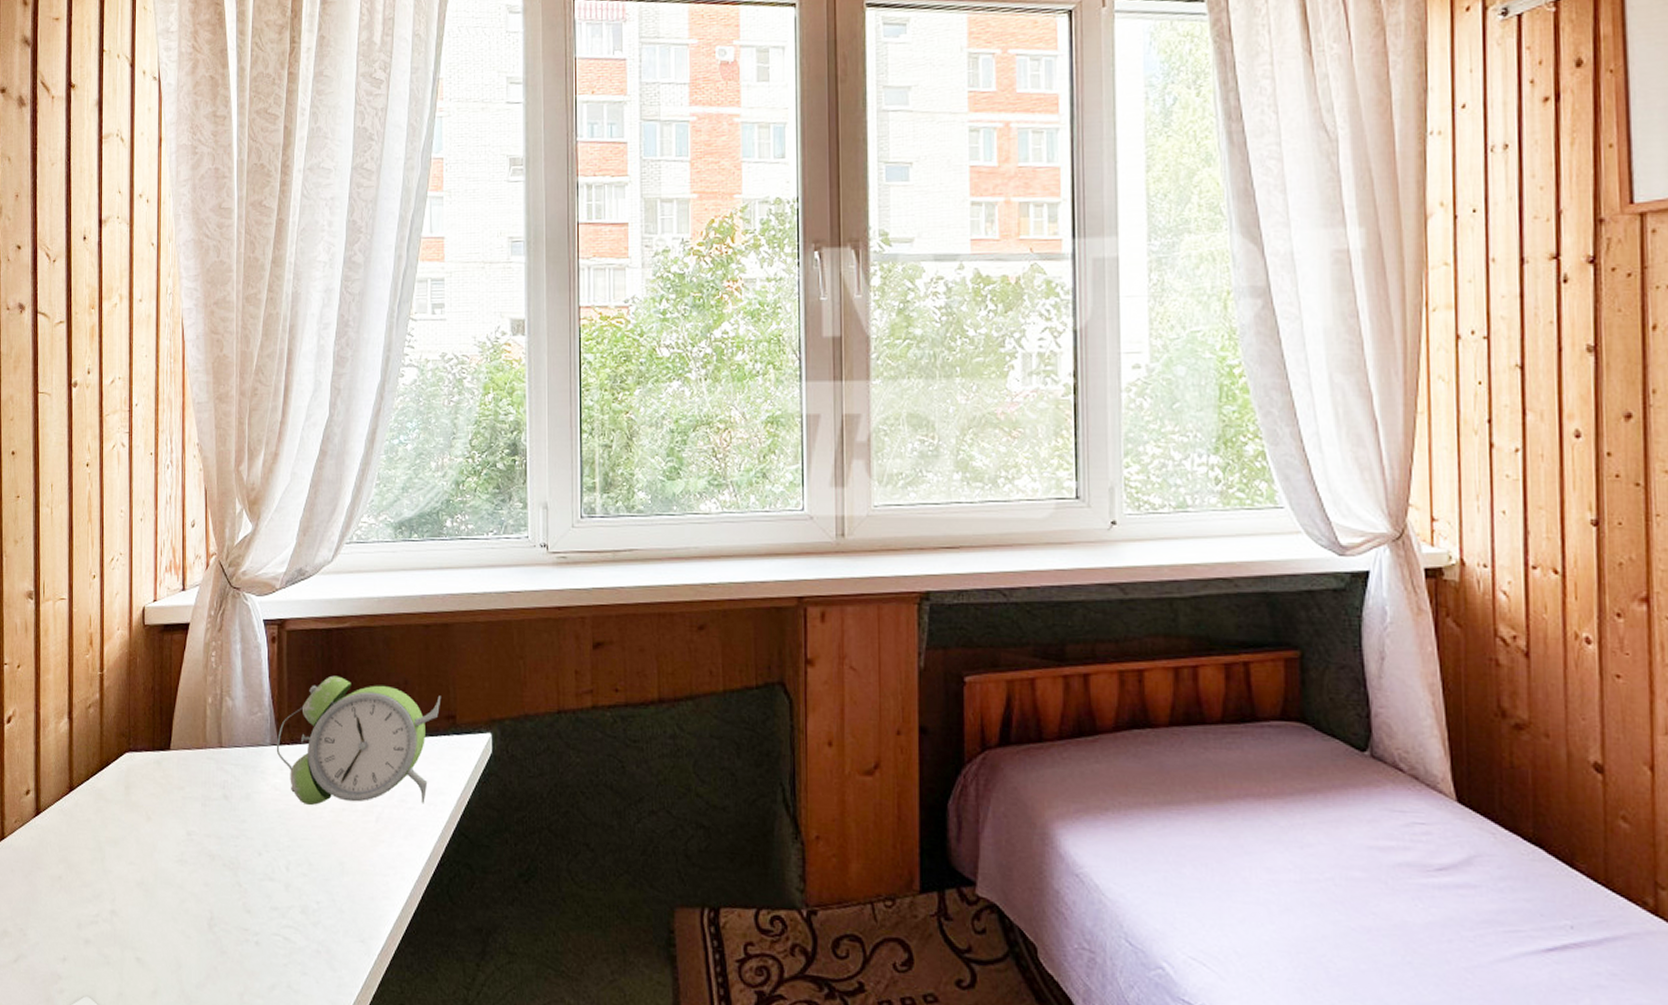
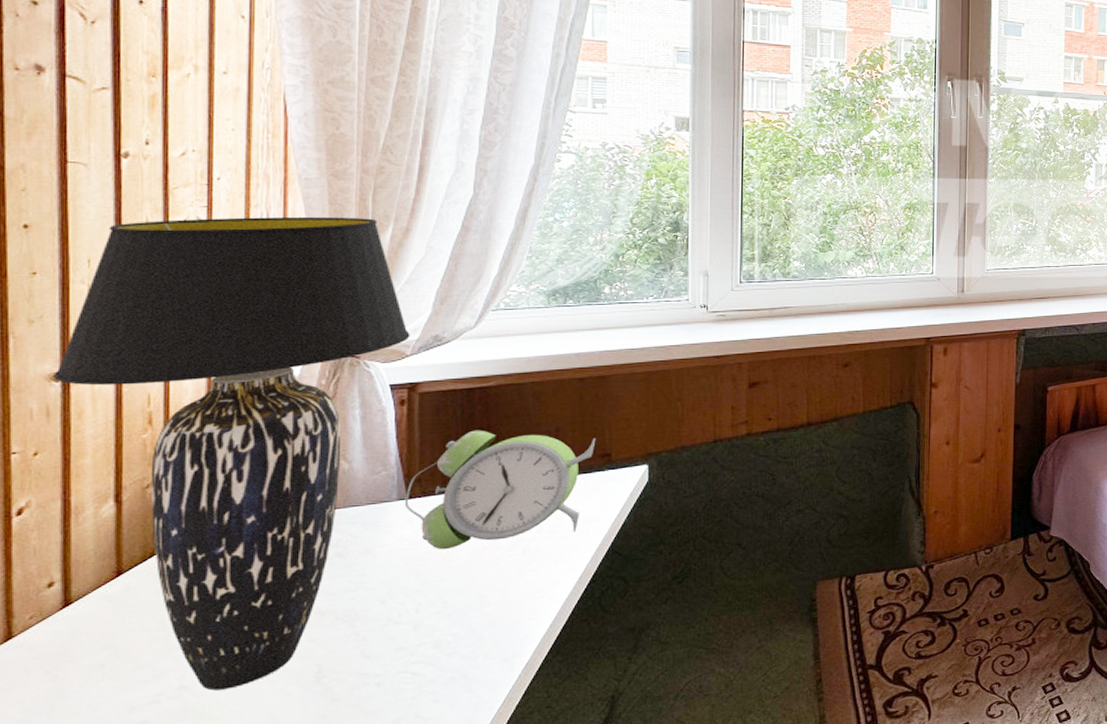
table lamp: none [30,441,279,922] -> present [53,216,410,691]

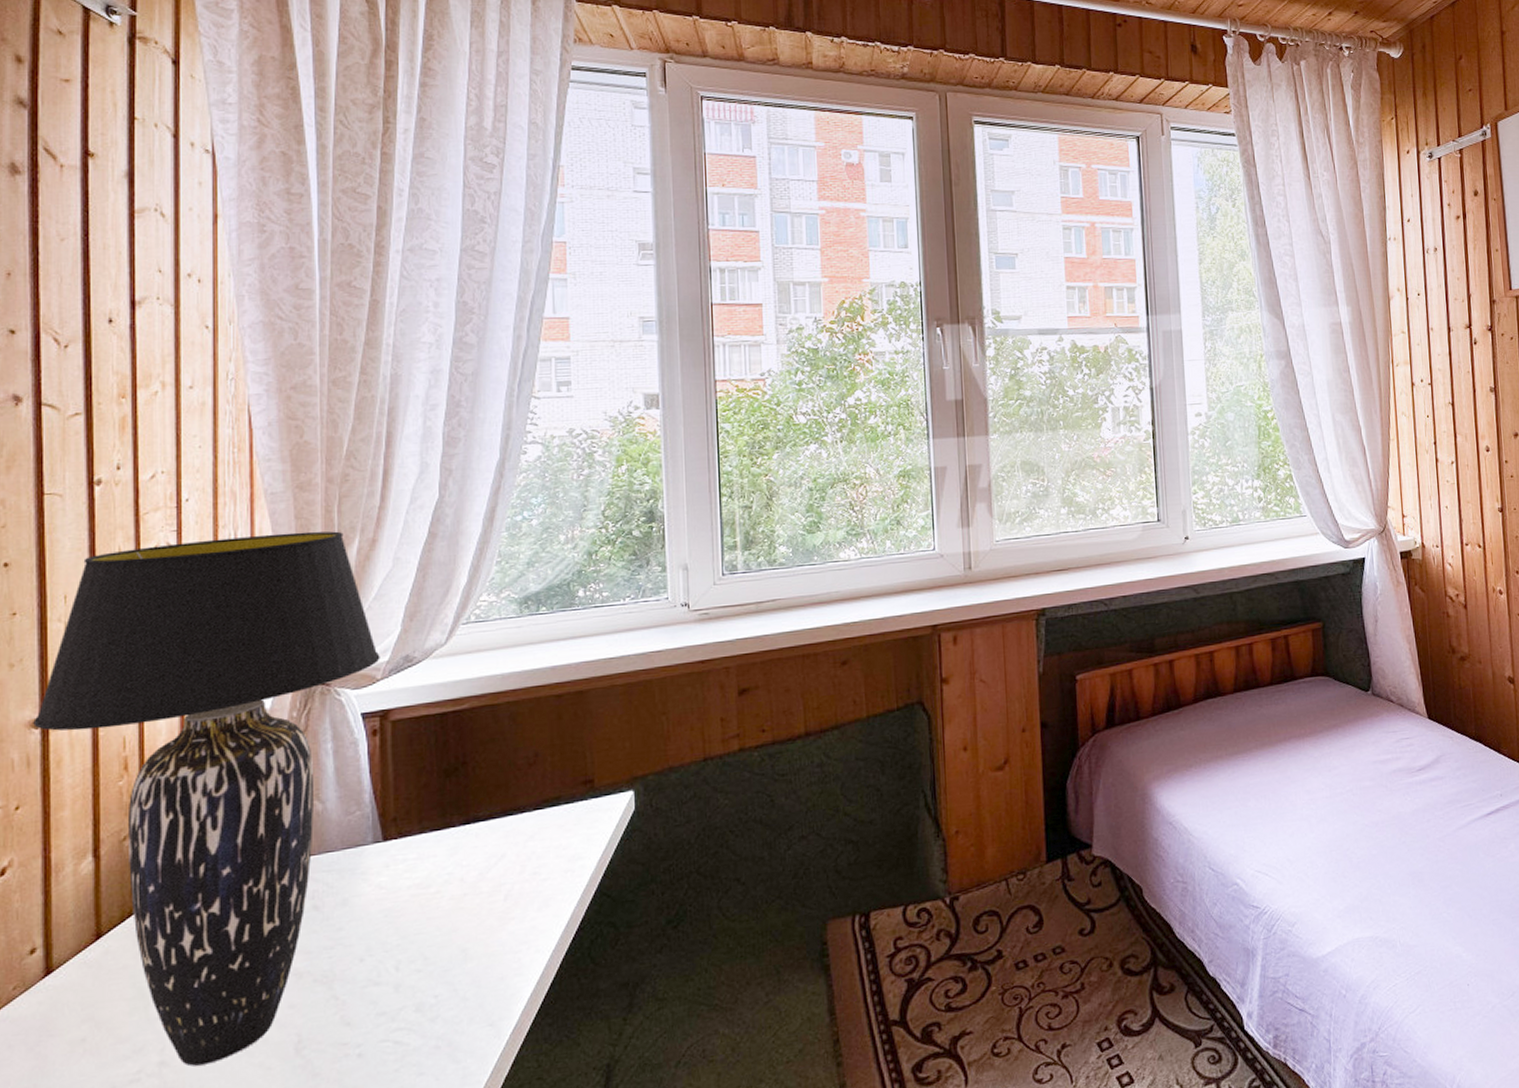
alarm clock: present [404,430,596,550] -> none [380,759,577,898]

